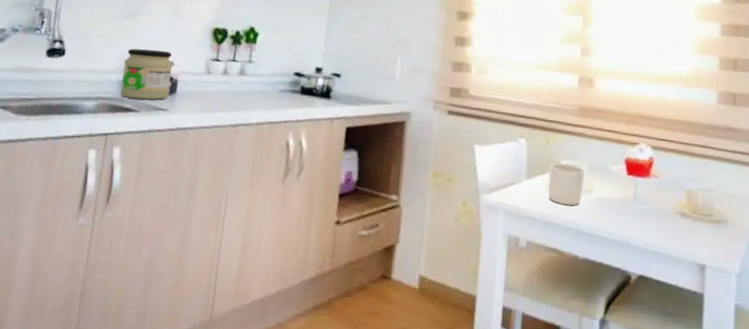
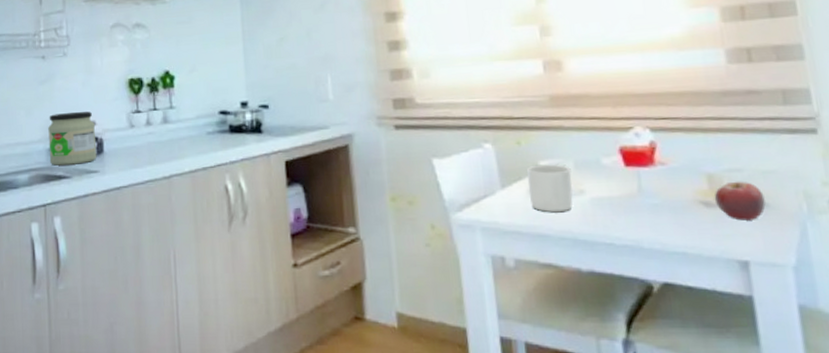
fruit: none [689,199,726,233] -> present [714,181,766,221]

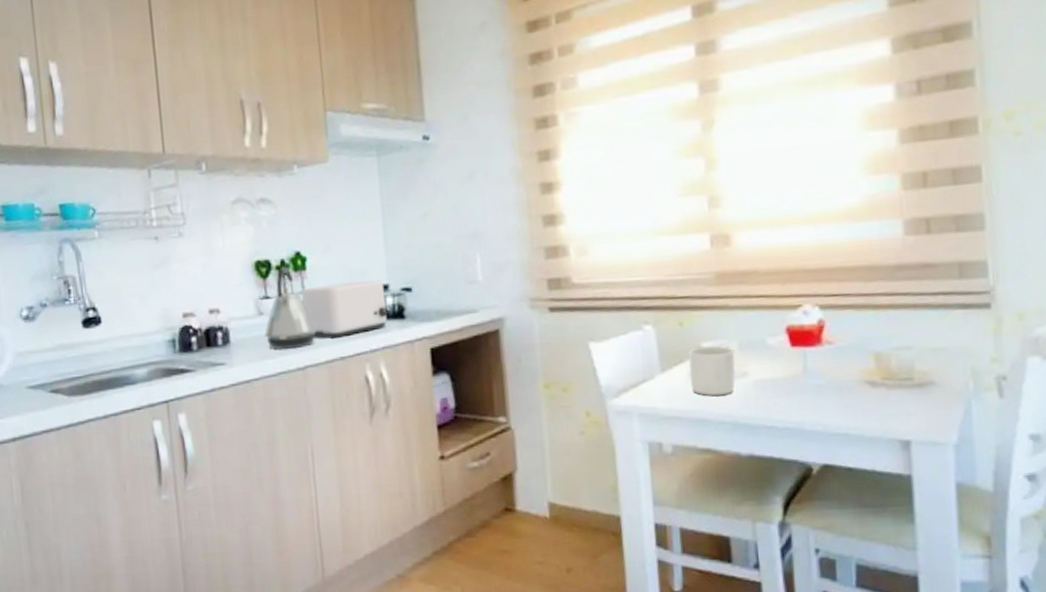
jar: present [48,111,97,166] -> none [166,298,223,359]
kettle: none [135,84,181,160] -> present [264,266,316,350]
toaster: none [169,97,247,150] -> present [302,280,388,338]
fruit: present [714,181,766,221] -> none [880,359,932,400]

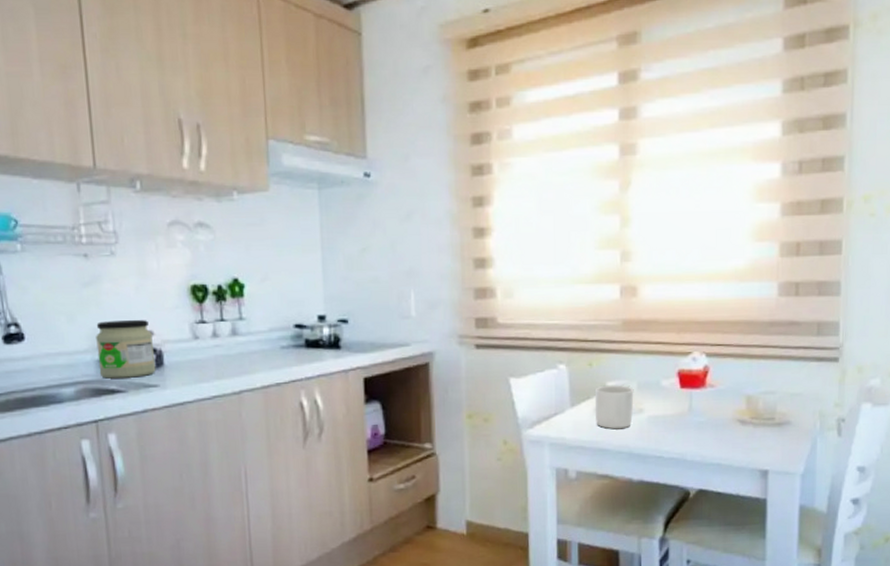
jar: none [166,298,223,359] -> present [96,319,156,379]
kettle: present [264,266,316,350] -> none [200,292,252,375]
toaster: present [302,280,388,338] -> none [239,310,324,365]

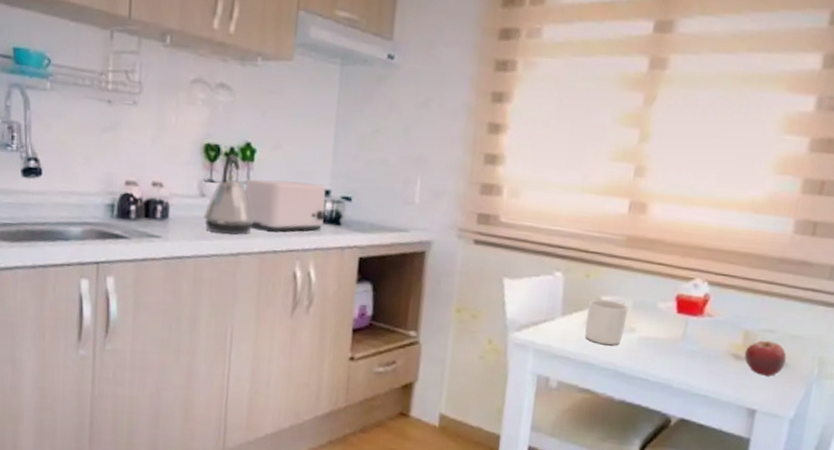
jar: present [96,319,156,379] -> none [107,167,161,226]
kettle: none [200,292,252,375] -> present [203,154,254,235]
toaster: none [239,310,324,365] -> present [245,178,326,232]
fruit: none [749,402,789,436] -> present [744,340,787,376]

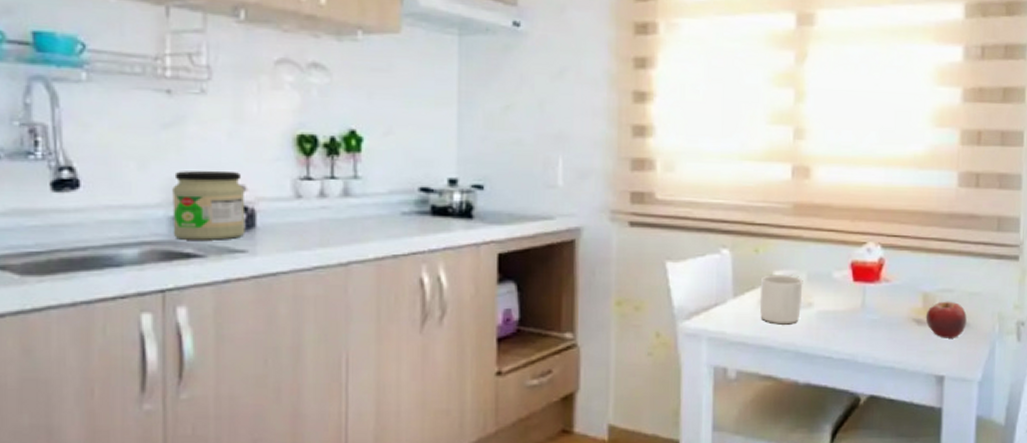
jar: none [107,167,161,226] -> present [172,170,246,240]
kettle: present [203,154,254,235] -> none [301,145,366,242]
toaster: present [245,178,326,232] -> none [353,171,454,233]

